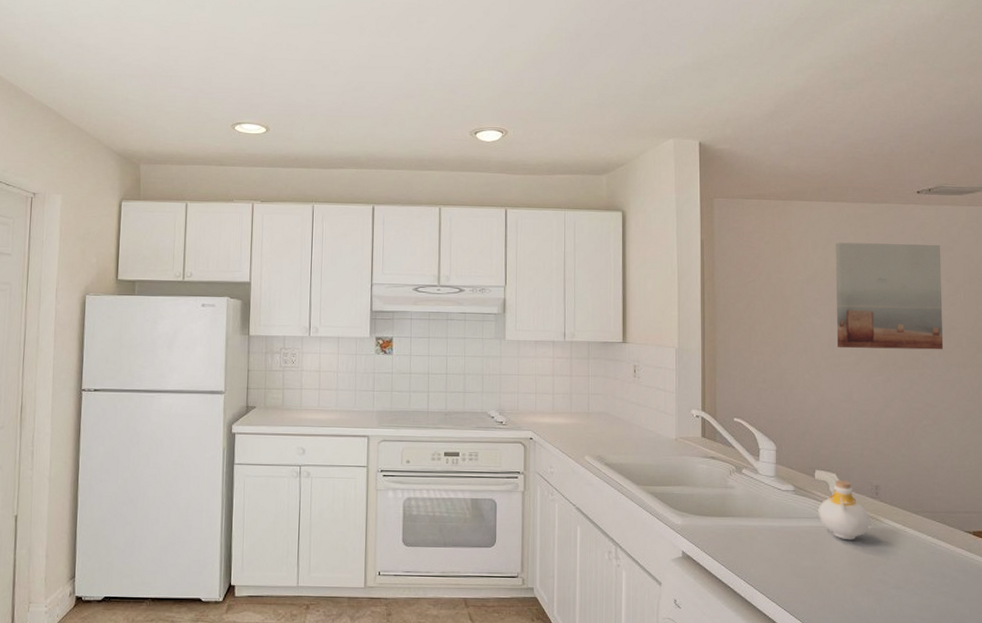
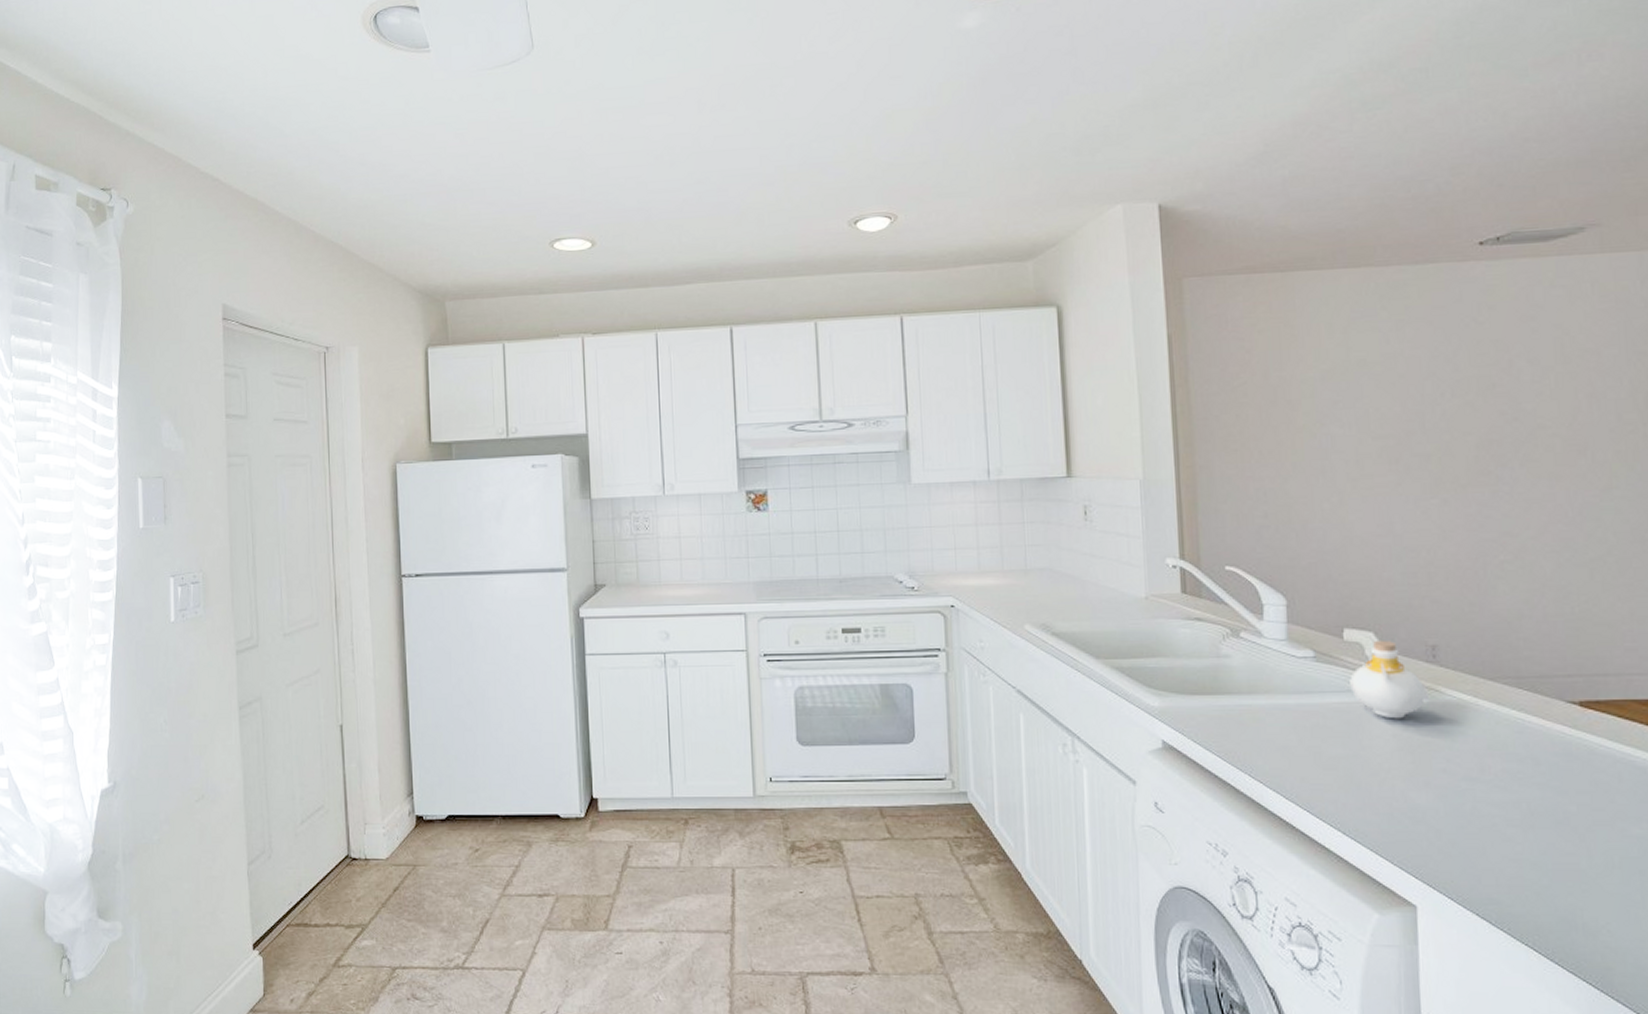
wall art: present [835,242,944,350] -> none [1359,313,1527,465]

